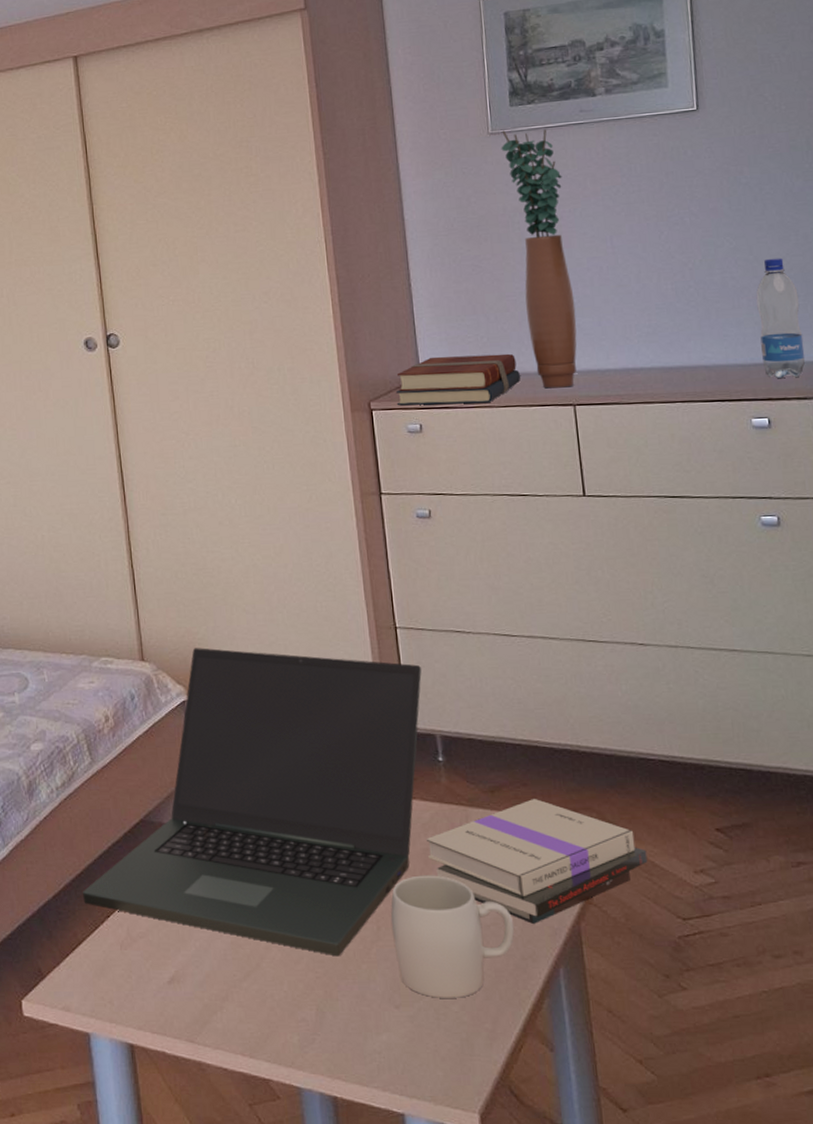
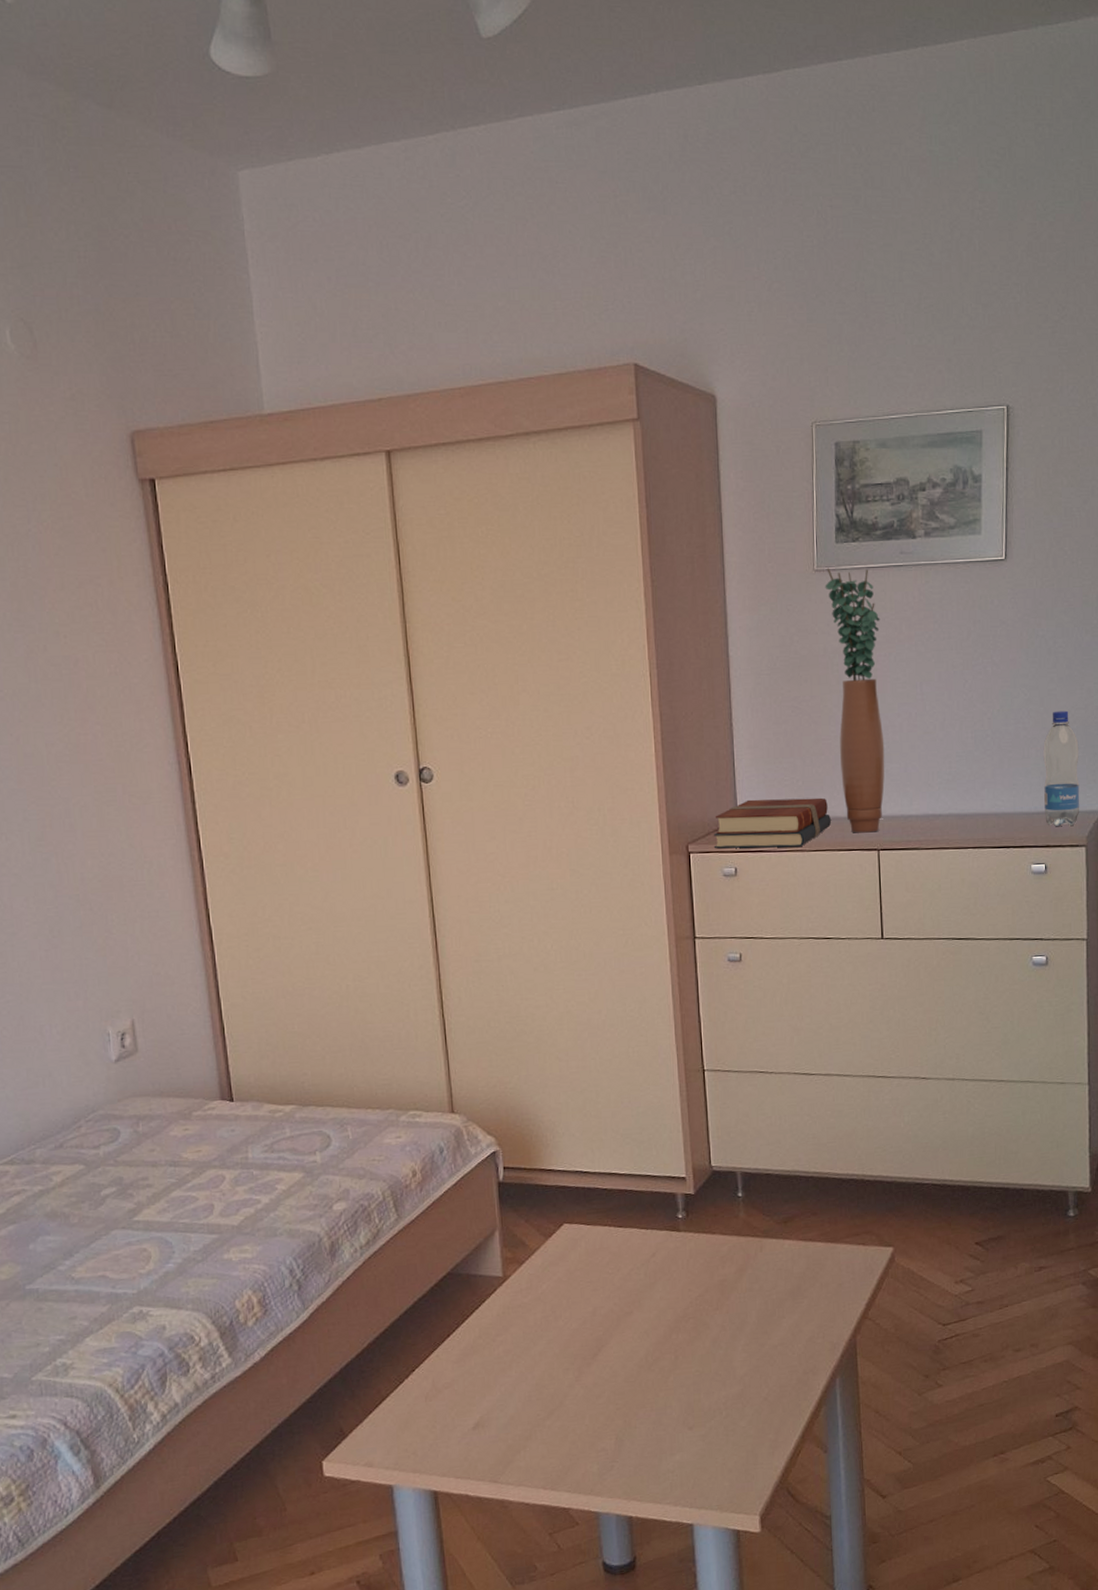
laptop: present [82,647,422,957] -> none [386,1097,726,1388]
mug: present [390,875,515,998] -> none [687,1303,799,1417]
books: present [425,799,648,924] -> none [723,1226,917,1341]

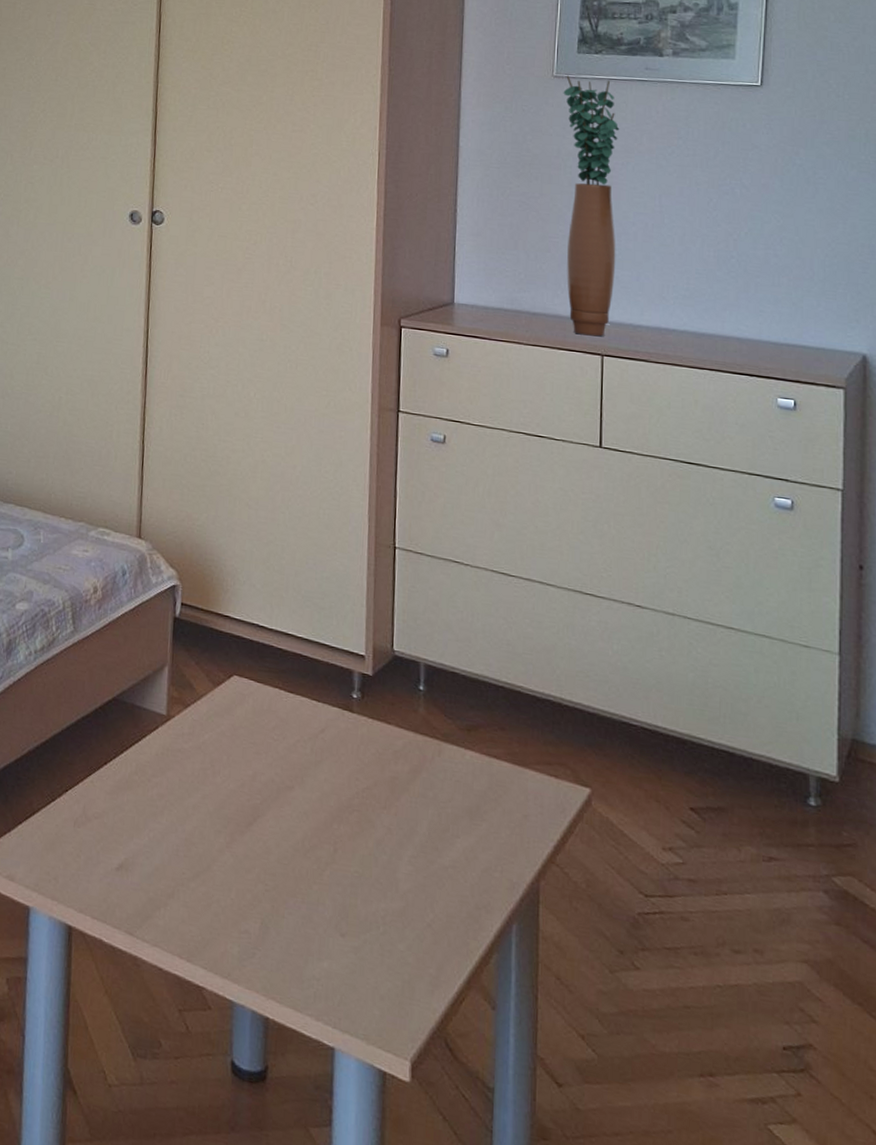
books: present [713,797,831,849] -> none [426,284,552,339]
bottle: present [1043,710,1080,827] -> none [796,242,839,365]

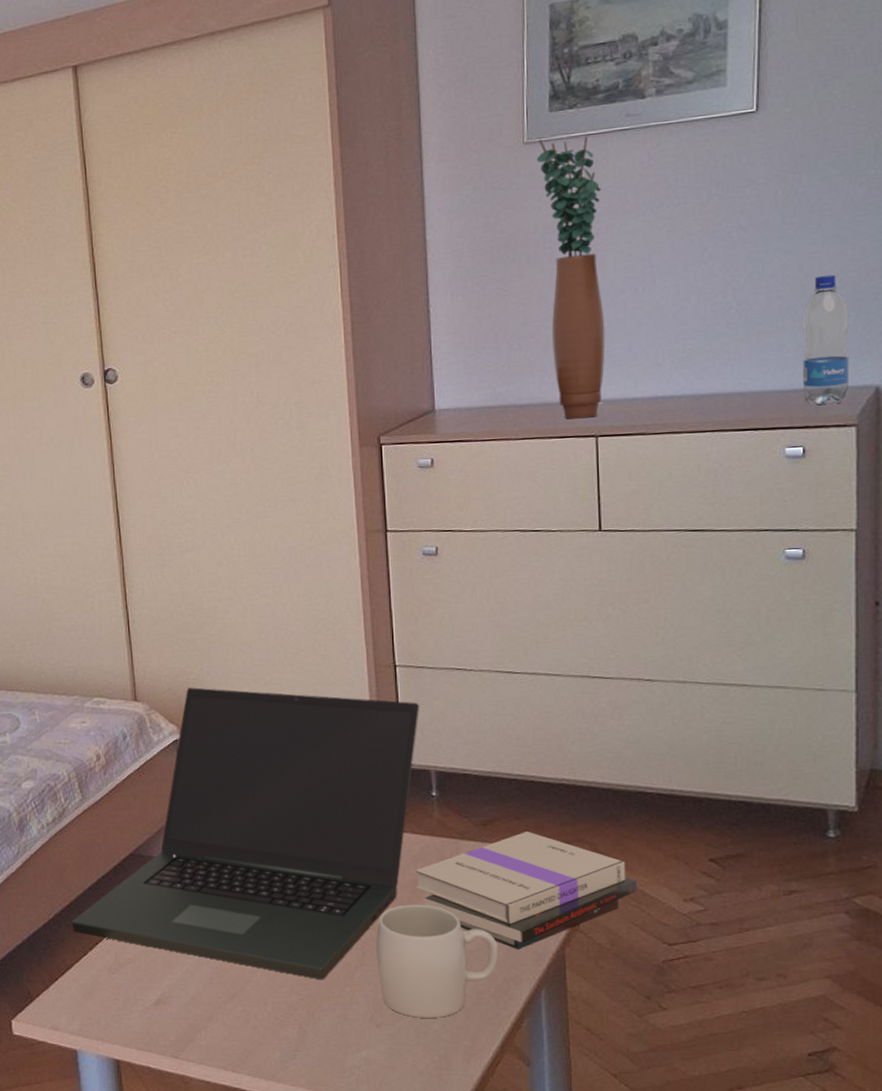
laptop: none [44,534,414,873] -> present [71,687,419,980]
mug: none [348,802,473,937] -> present [375,904,499,1018]
books: none [395,745,617,874] -> present [415,832,638,949]
bottle: none [796,242,839,365] -> present [802,274,850,406]

